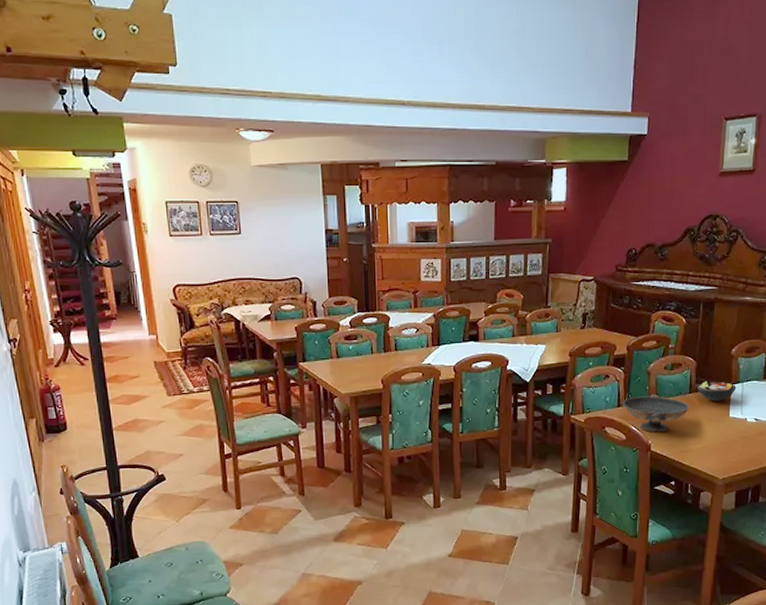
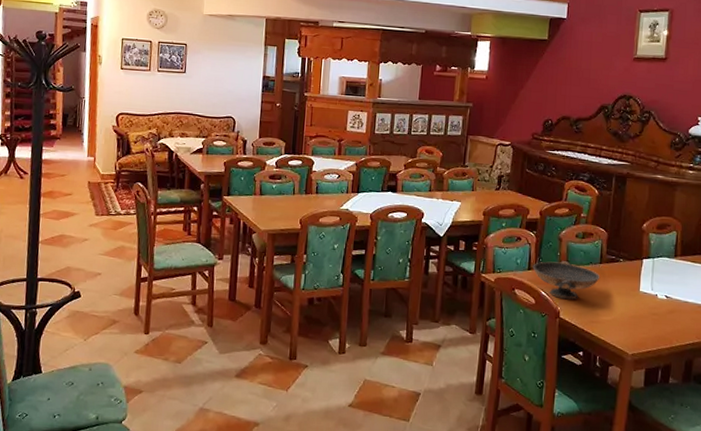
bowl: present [698,381,736,401] -> none [608,253,647,275]

